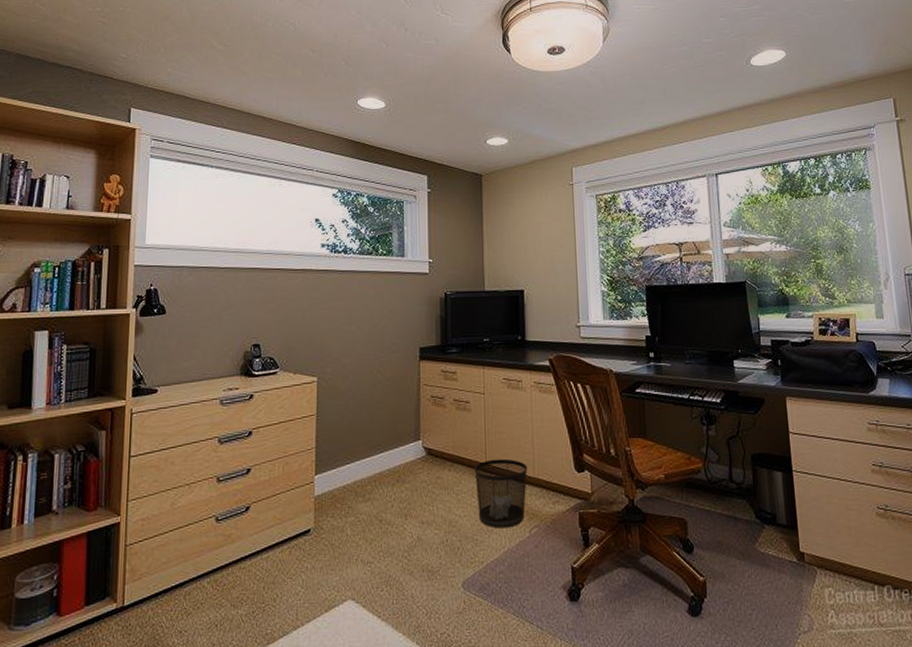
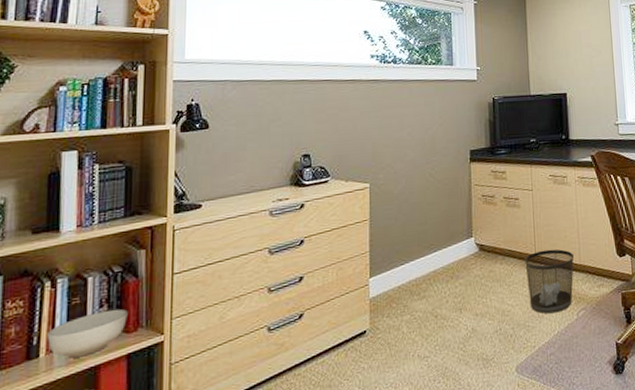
bowl: none [17,486,90,531] -> present [46,308,129,359]

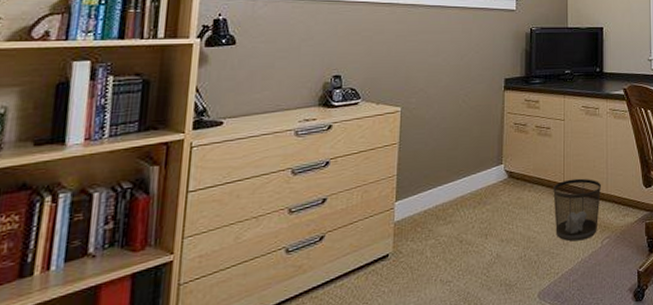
bowl: present [46,308,129,359] -> none [42,226,137,277]

